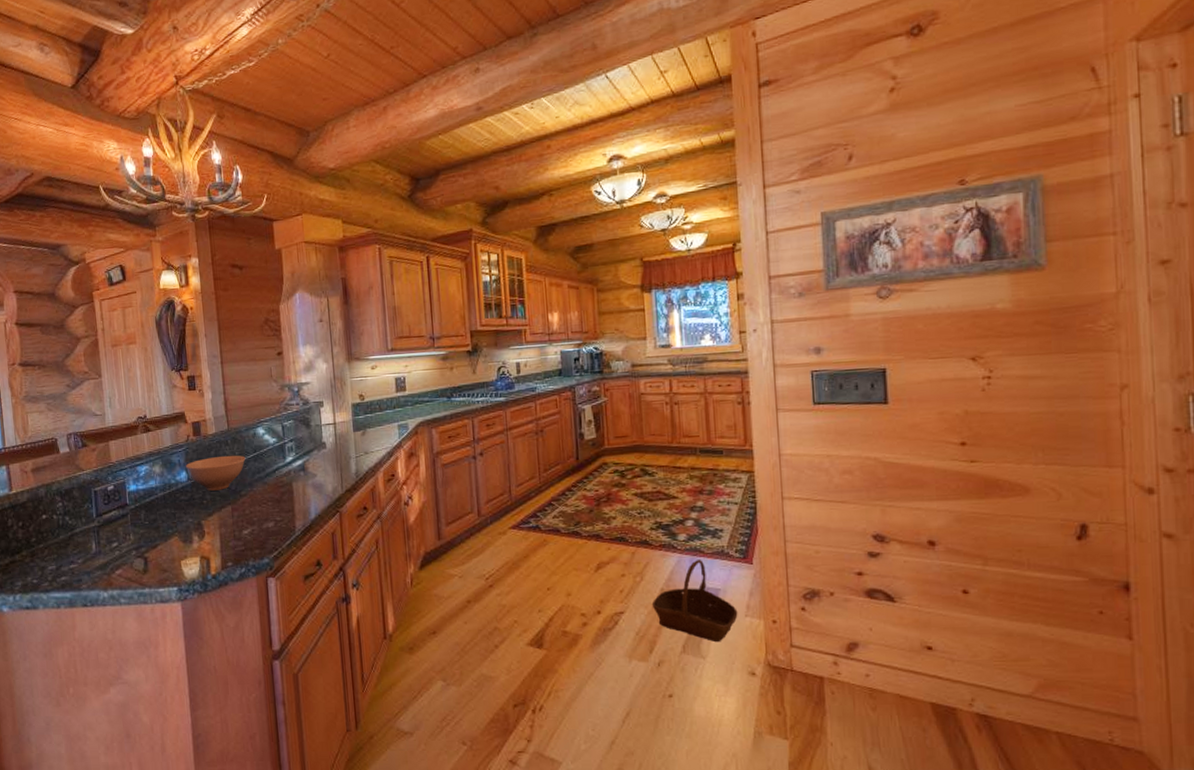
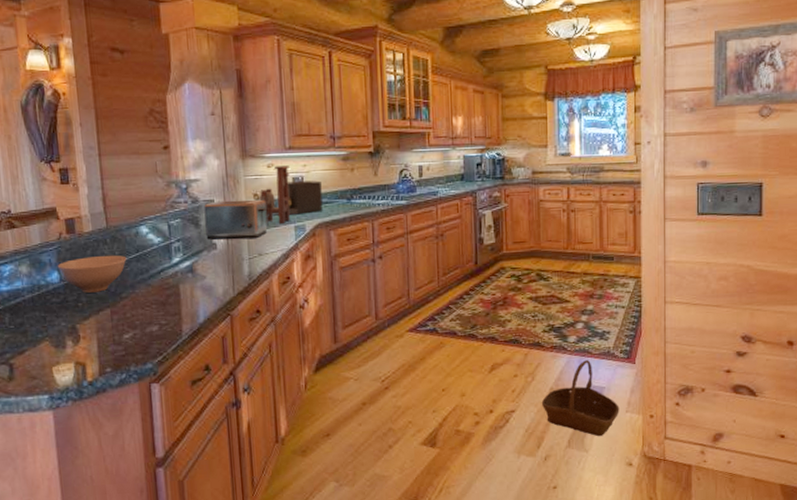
toaster: none [314,400,373,439] -> present [204,199,268,240]
paper towel holder: none [364,367,394,424] -> present [259,166,290,225]
coffee maker: none [376,380,425,415] -> present [272,180,323,216]

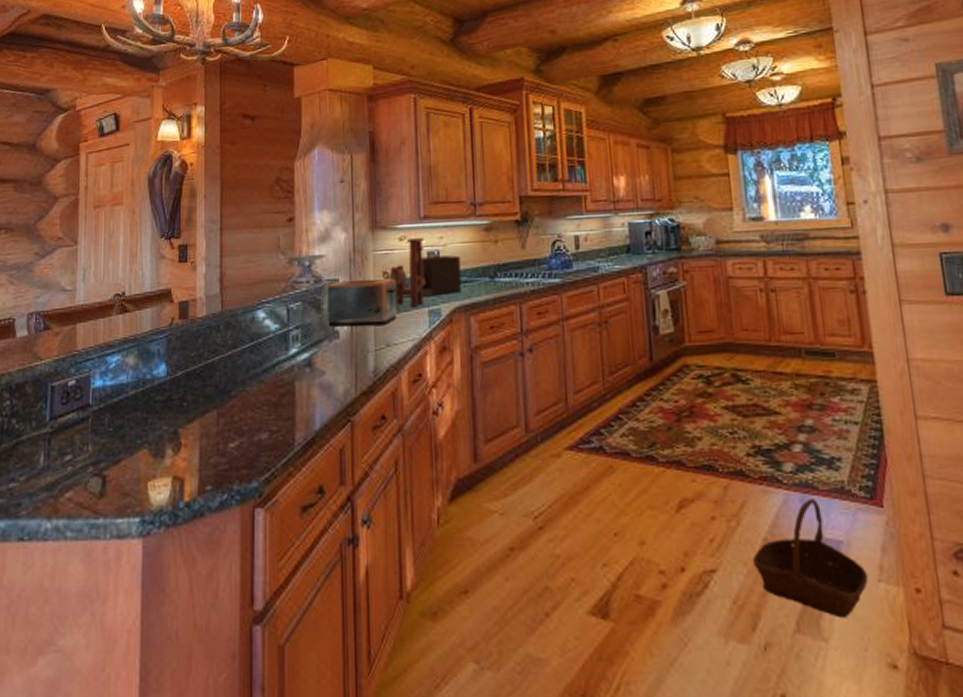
bowl: present [57,255,127,293] -> none [165,344,240,390]

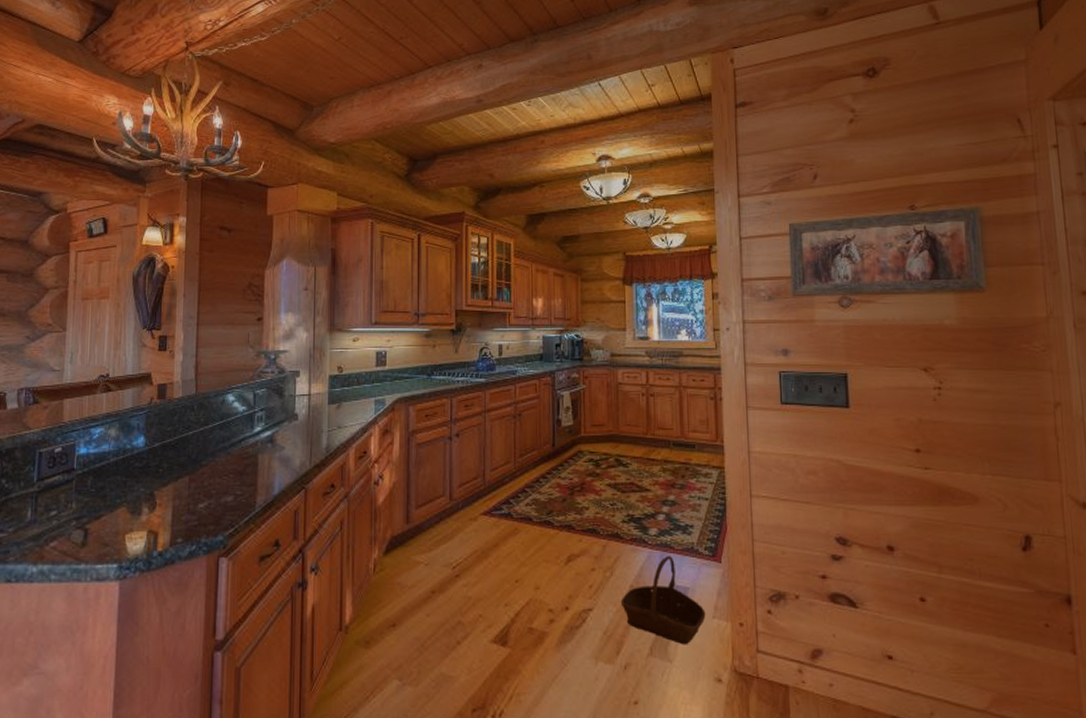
toaster: present [327,278,398,327] -> none [289,372,349,411]
paper towel holder: present [389,238,424,309] -> none [342,340,374,398]
coffee maker: present [403,255,462,298] -> none [354,356,403,389]

